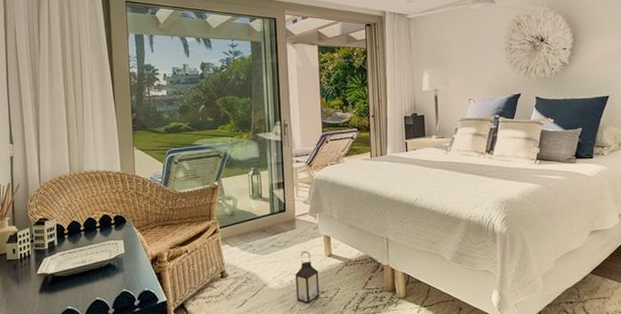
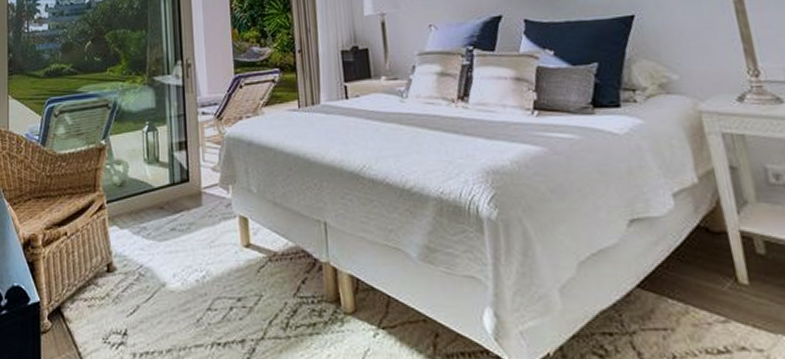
lantern: present [295,250,319,303] -> none [201,237,235,315]

